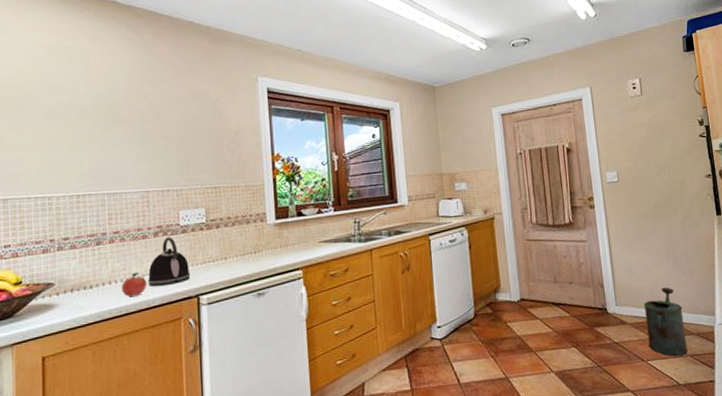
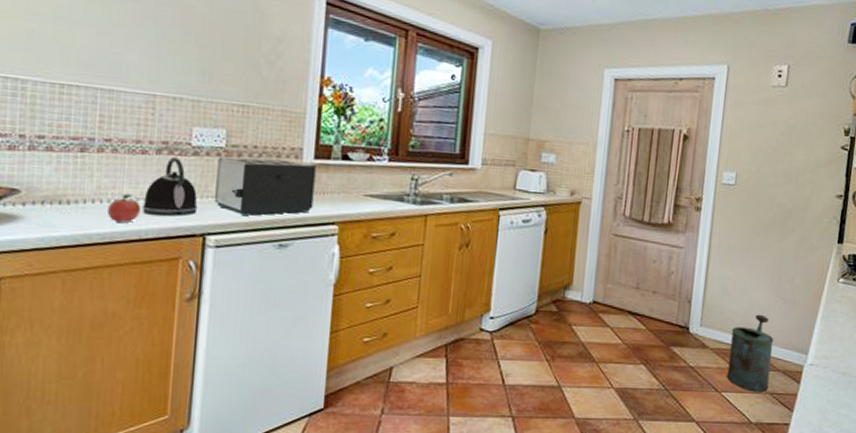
toaster: none [201,224,280,275] -> present [215,157,316,216]

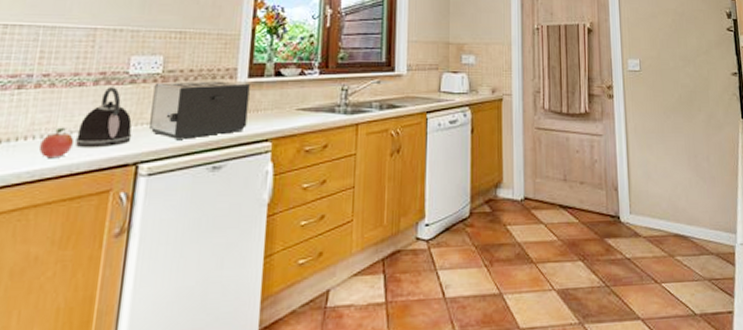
watering can: present [727,314,774,392] -> none [661,196,706,279]

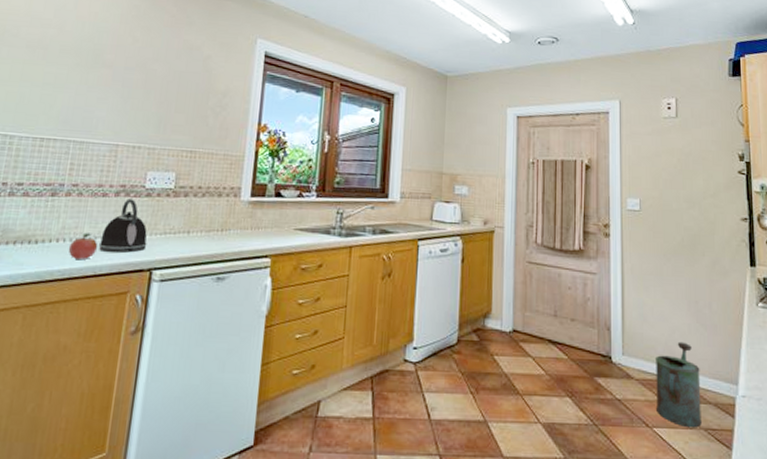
toaster: present [149,81,250,139] -> none [162,197,252,251]
watering can: none [661,196,706,279] -> present [656,341,702,427]

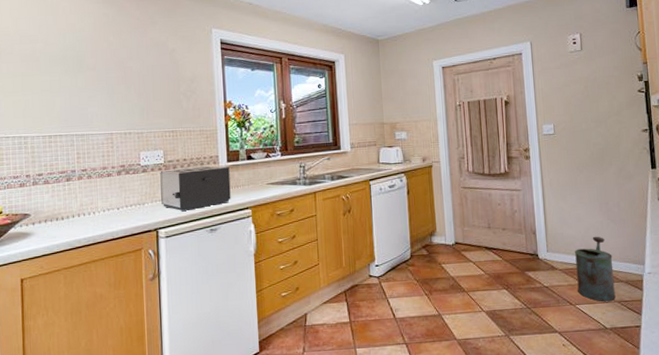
fruit: present [68,232,98,261] -> none [88,206,112,229]
kettle: present [98,199,147,254] -> none [112,175,150,221]
toaster: none [162,197,252,251] -> present [160,166,231,211]

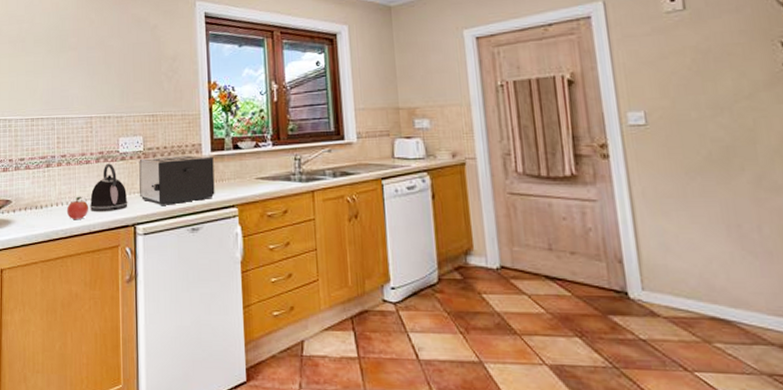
fruit: none [88,206,112,229] -> present [66,196,89,220]
kettle: none [112,175,150,221] -> present [89,163,128,213]
watering can: present [575,236,616,301] -> none [688,273,763,372]

